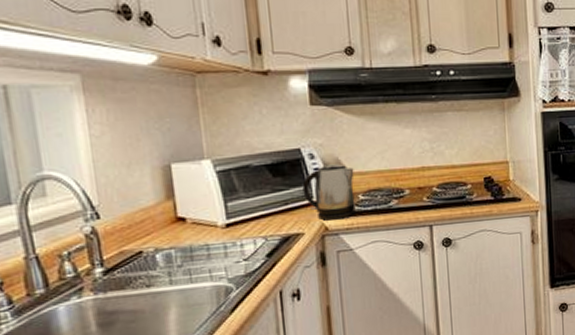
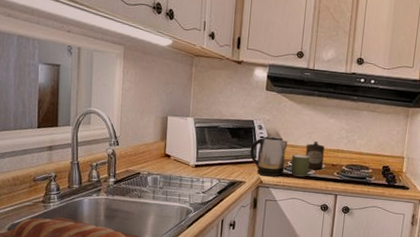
mug: none [363,181,389,212] -> present [291,154,310,177]
canister: none [379,161,407,200] -> present [305,141,325,170]

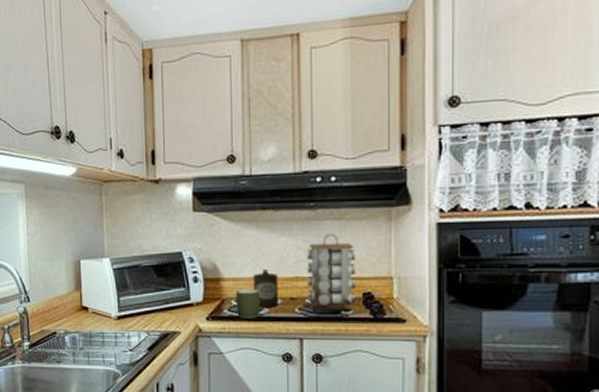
kettle: present [249,135,288,177] -> none [181,269,229,322]
spice rack: none [344,121,382,178] -> present [307,233,356,311]

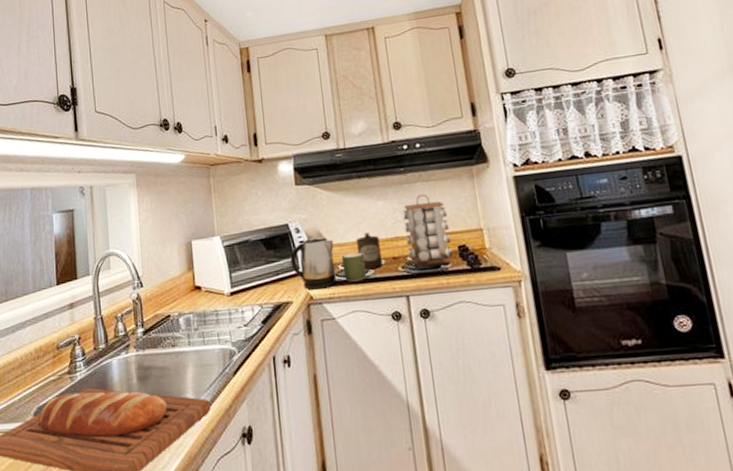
kettle: none [181,269,229,322] -> present [290,236,337,290]

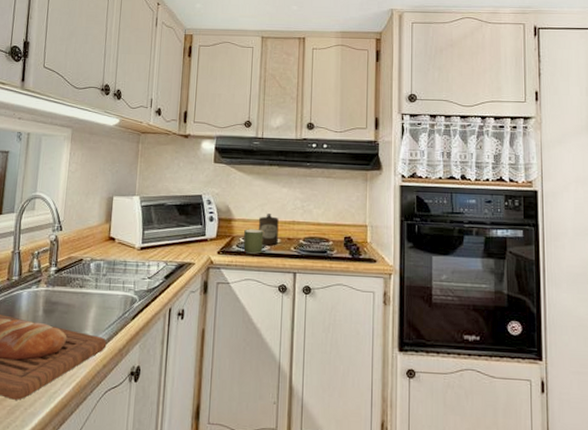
kettle: present [290,236,337,290] -> none [198,210,239,256]
spice rack: present [402,194,453,267] -> none [301,188,340,251]

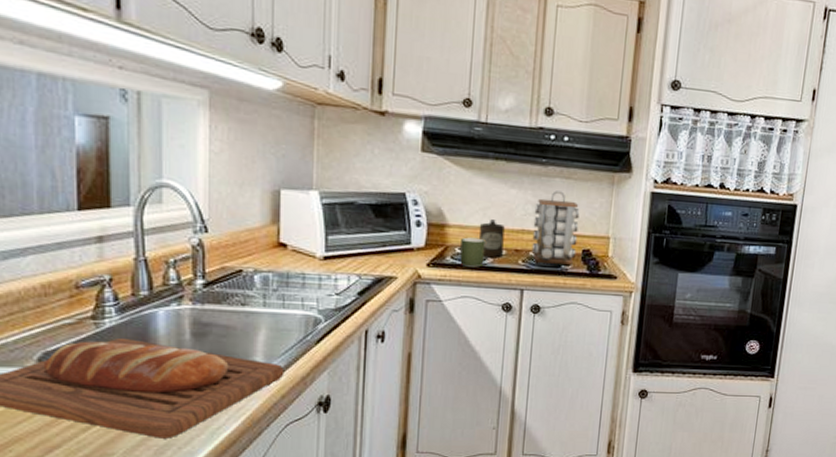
spice rack: none [301,188,340,251] -> present [531,191,580,265]

